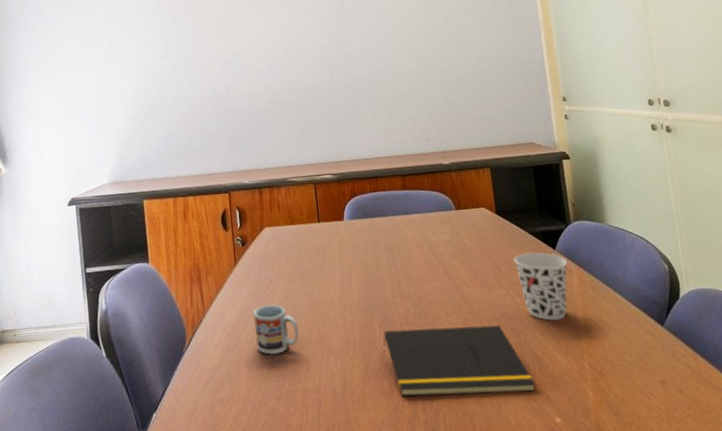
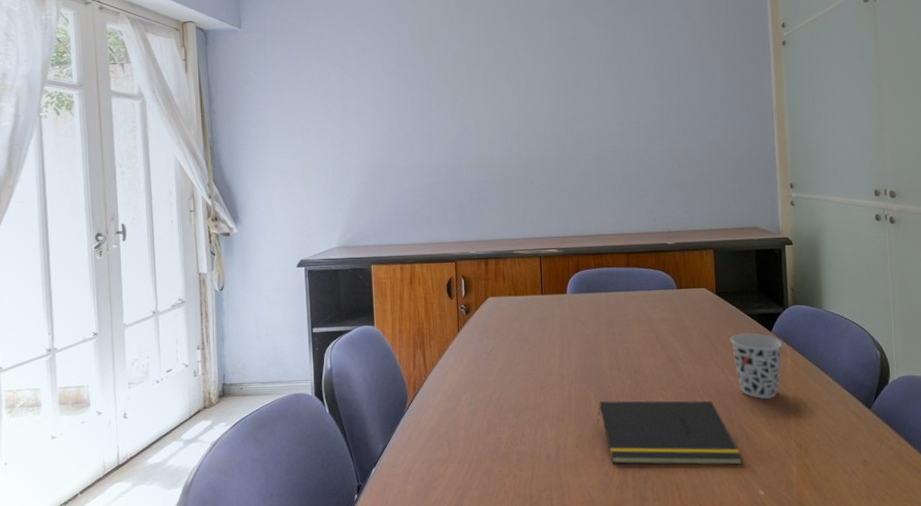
cup: present [253,304,299,355] -> none [473,371,517,418]

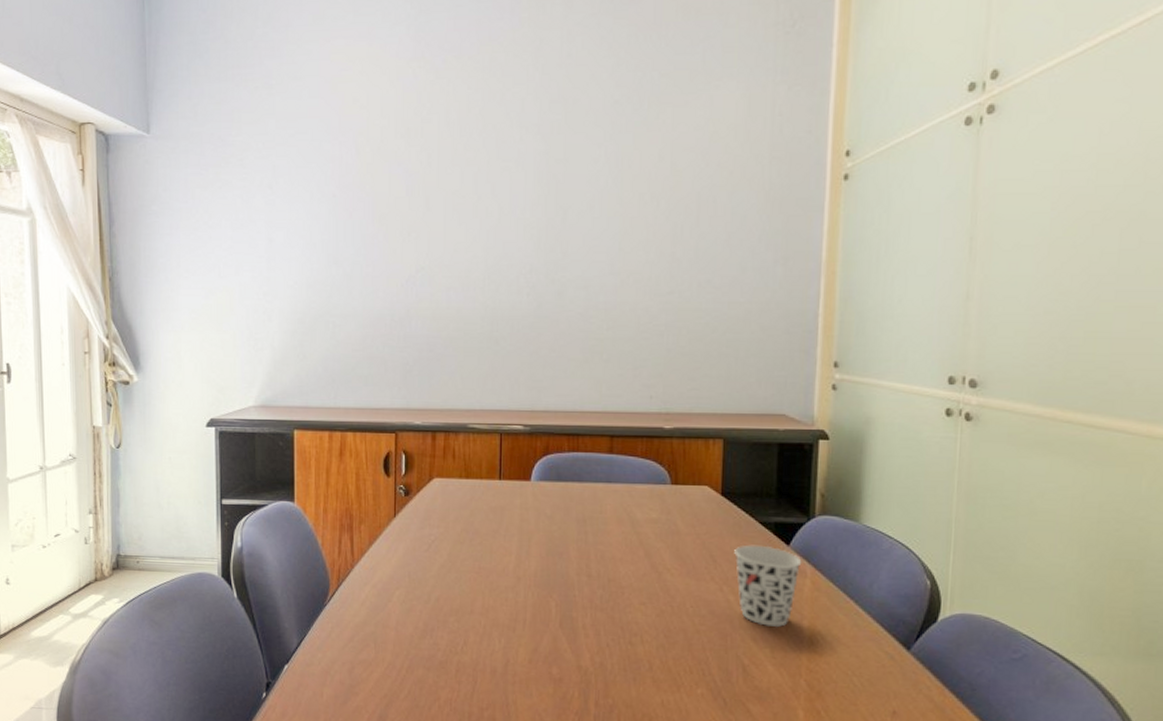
notepad: present [597,400,743,466] -> none [556,611,736,702]

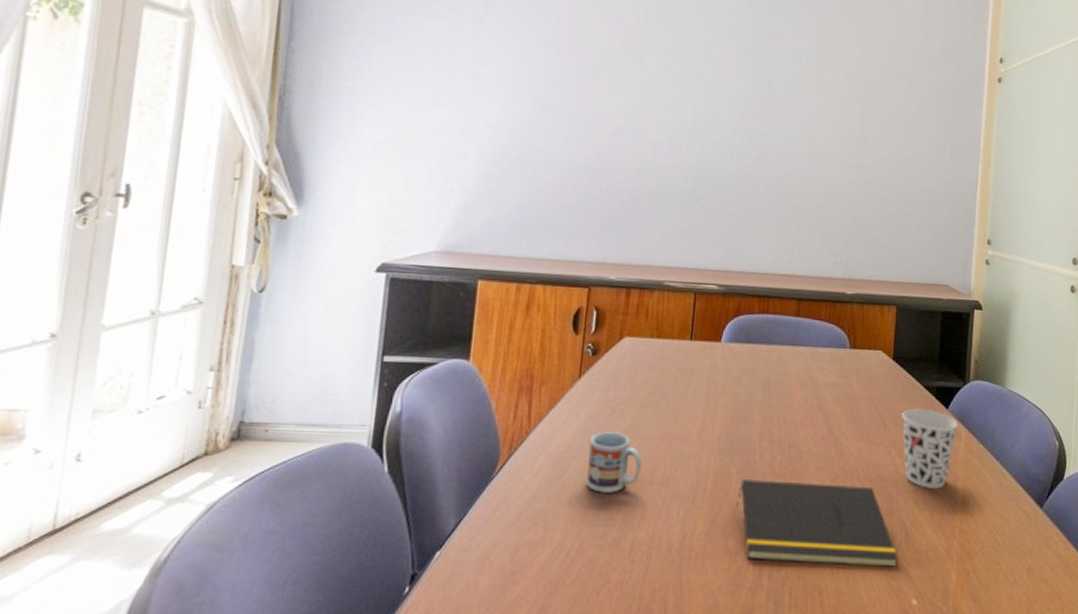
cup: none [409,565,461,621] -> present [586,432,642,493]
notepad: none [556,611,736,702] -> present [735,478,899,567]

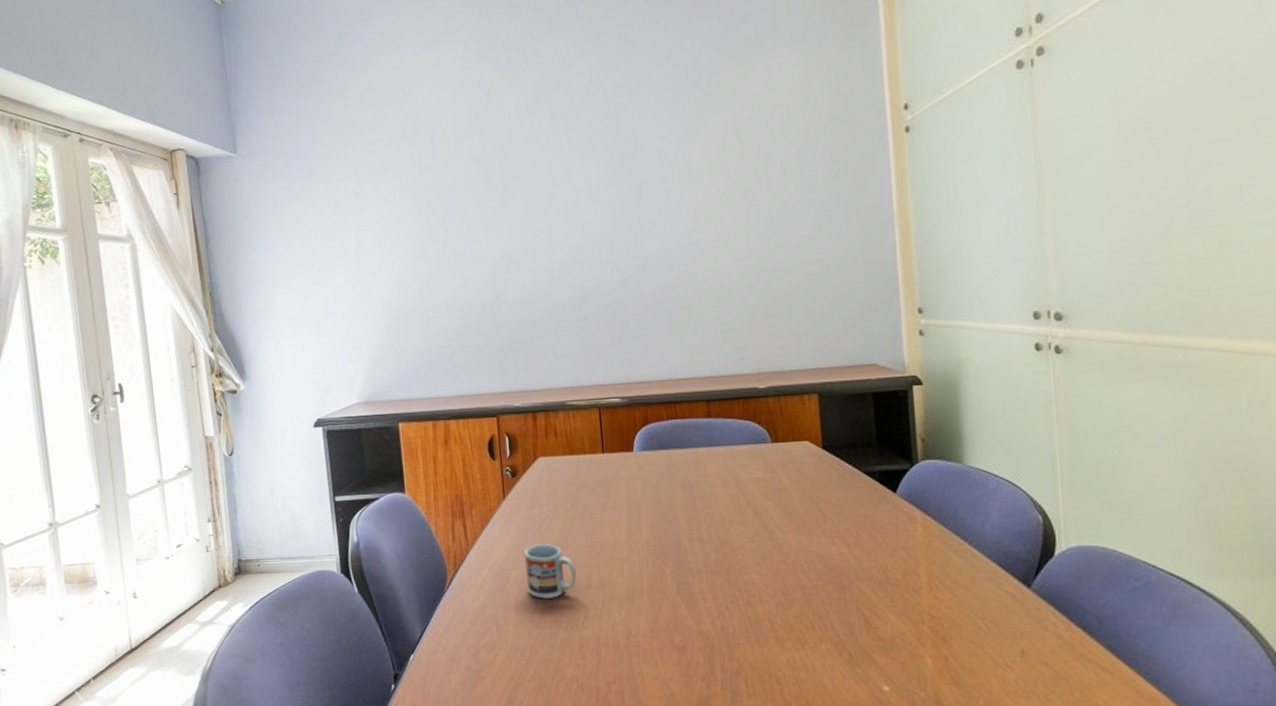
notepad: present [735,478,899,567] -> none [675,577,861,656]
cup: present [902,408,958,489] -> none [842,495,911,575]

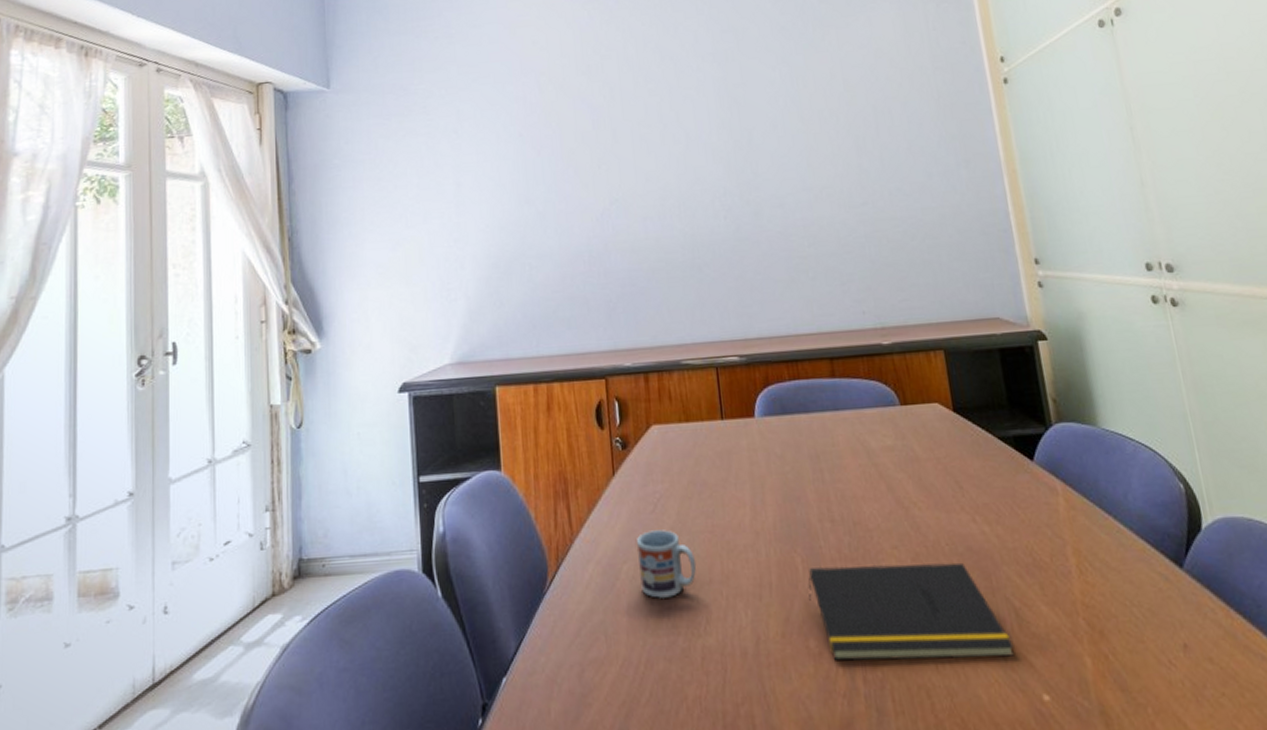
notepad: none [675,577,861,656] -> present [808,562,1015,662]

